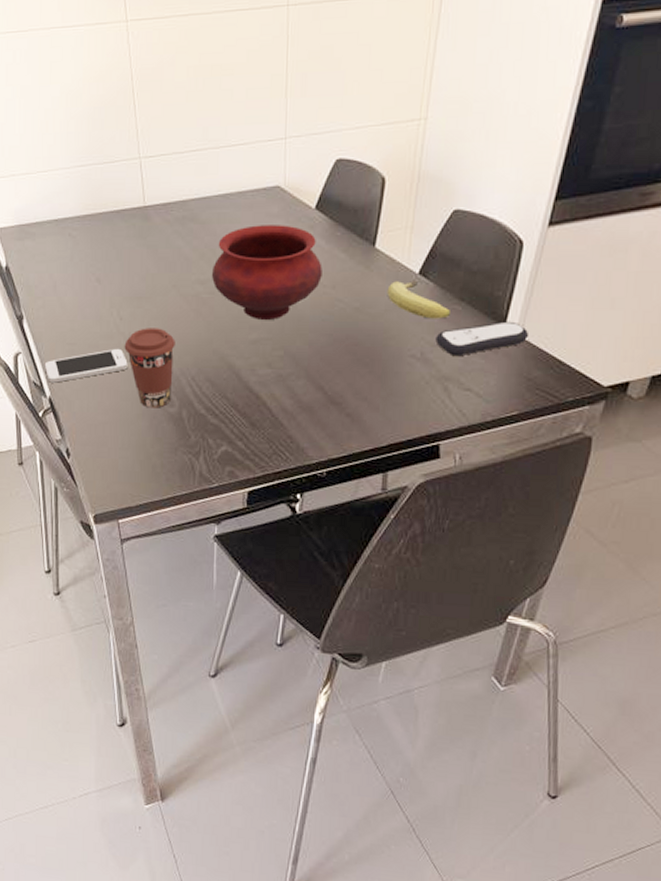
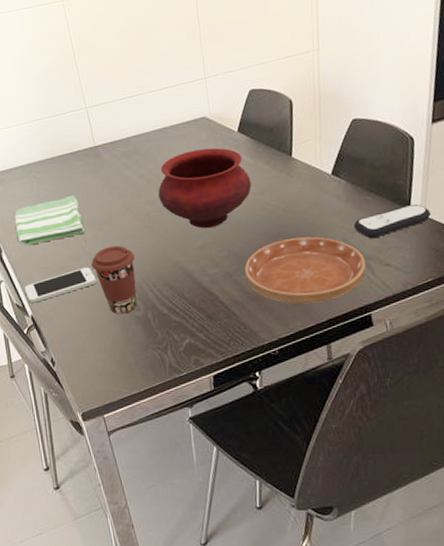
dish towel: none [41,261,121,315] -> present [14,195,85,246]
saucer: none [300,345,443,423] -> present [245,236,366,304]
fruit: present [387,280,450,319] -> none [307,179,363,210]

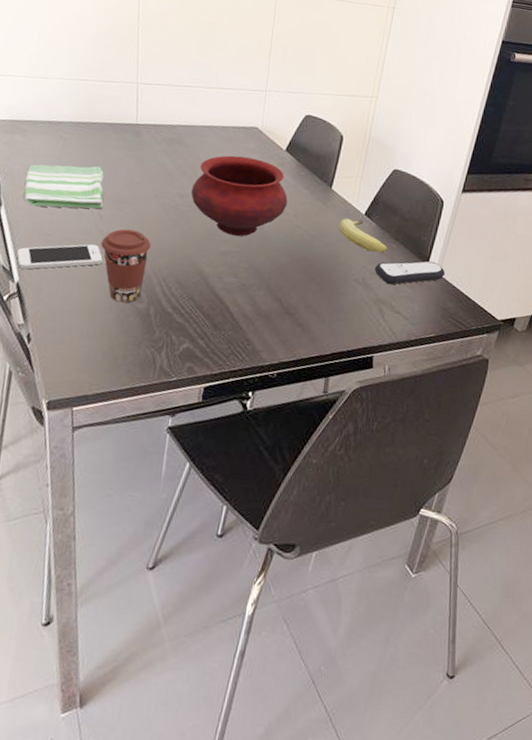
saucer: present [245,236,366,304] -> none [260,265,379,335]
fruit: none [307,179,363,210] -> present [338,218,387,253]

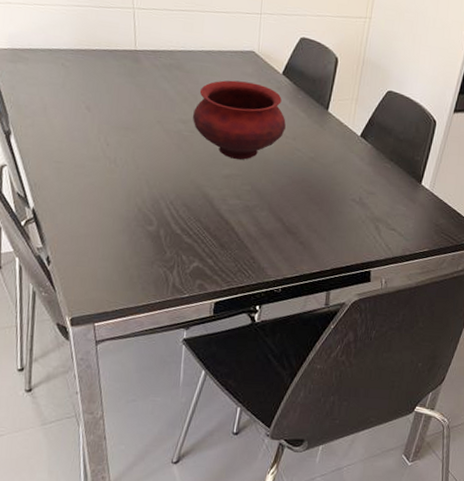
smartphone: present [16,243,103,270] -> none [29,170,112,196]
dish towel: present [23,164,104,209] -> none [31,92,109,136]
coffee cup: present [101,229,151,303] -> none [109,155,157,226]
fruit: present [338,218,387,253] -> none [336,140,382,173]
remote control: present [374,260,446,285] -> none [371,179,438,203]

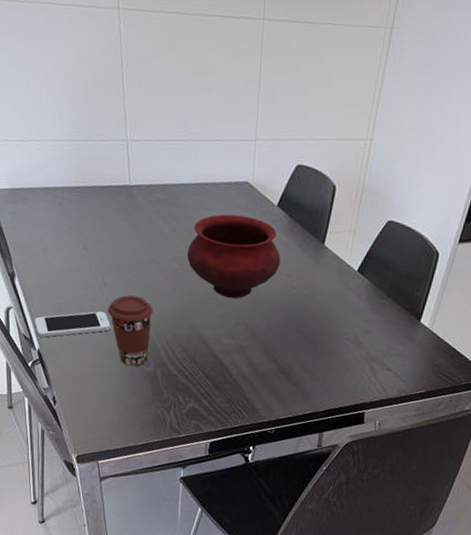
smartphone: none [29,170,112,196] -> present [34,311,111,338]
coffee cup: none [109,155,157,226] -> present [107,295,153,367]

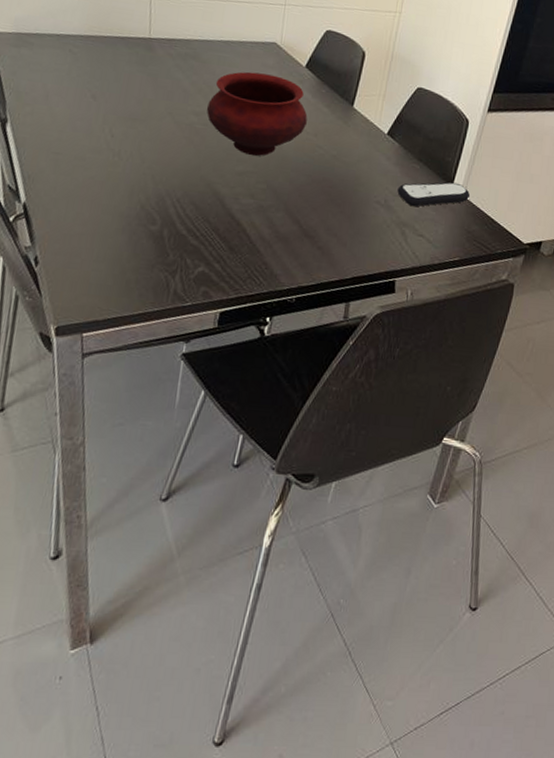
smartphone: present [34,311,111,338] -> none [23,163,114,190]
coffee cup: present [107,295,153,367] -> none [112,147,165,225]
remote control: none [367,316,438,342] -> present [397,181,471,207]

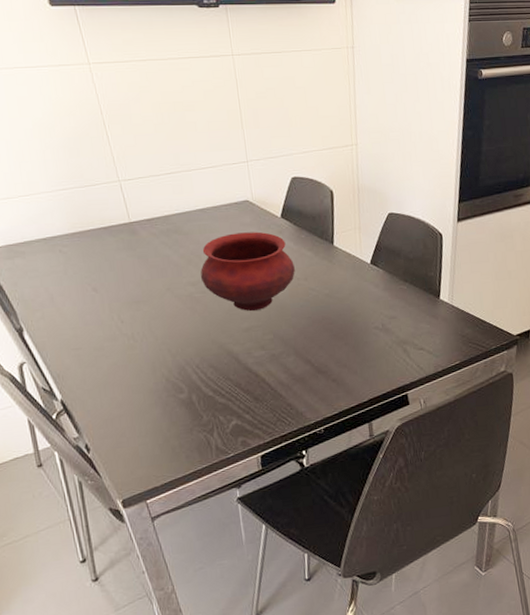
remote control: present [397,181,471,207] -> none [391,294,458,324]

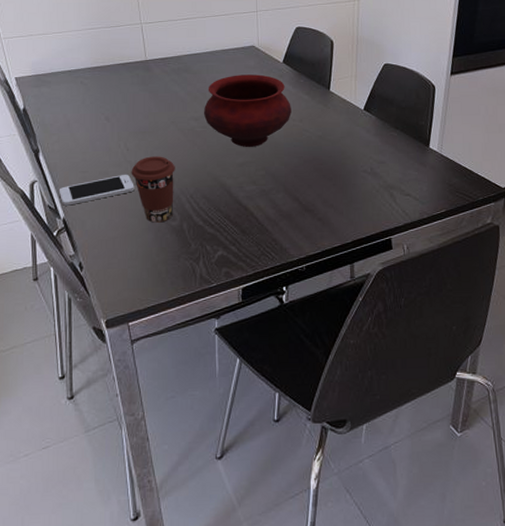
smartphone: none [51,348,135,387] -> present [58,174,135,206]
coffee cup: none [129,326,180,397] -> present [131,156,175,223]

